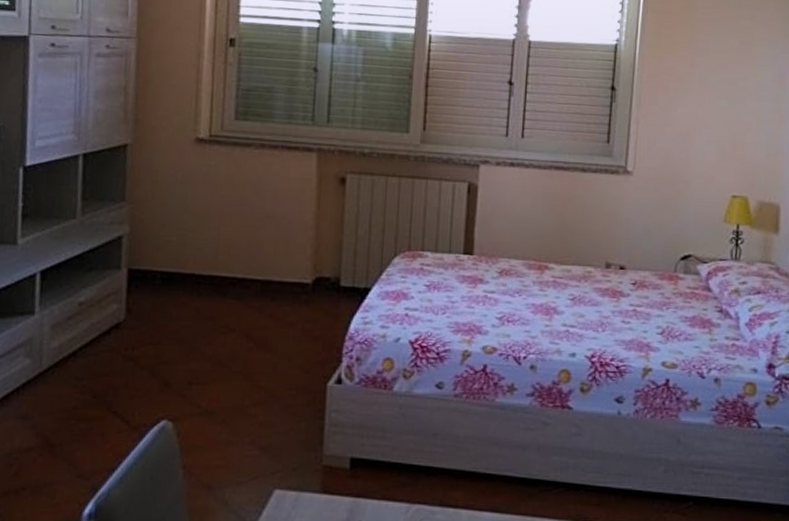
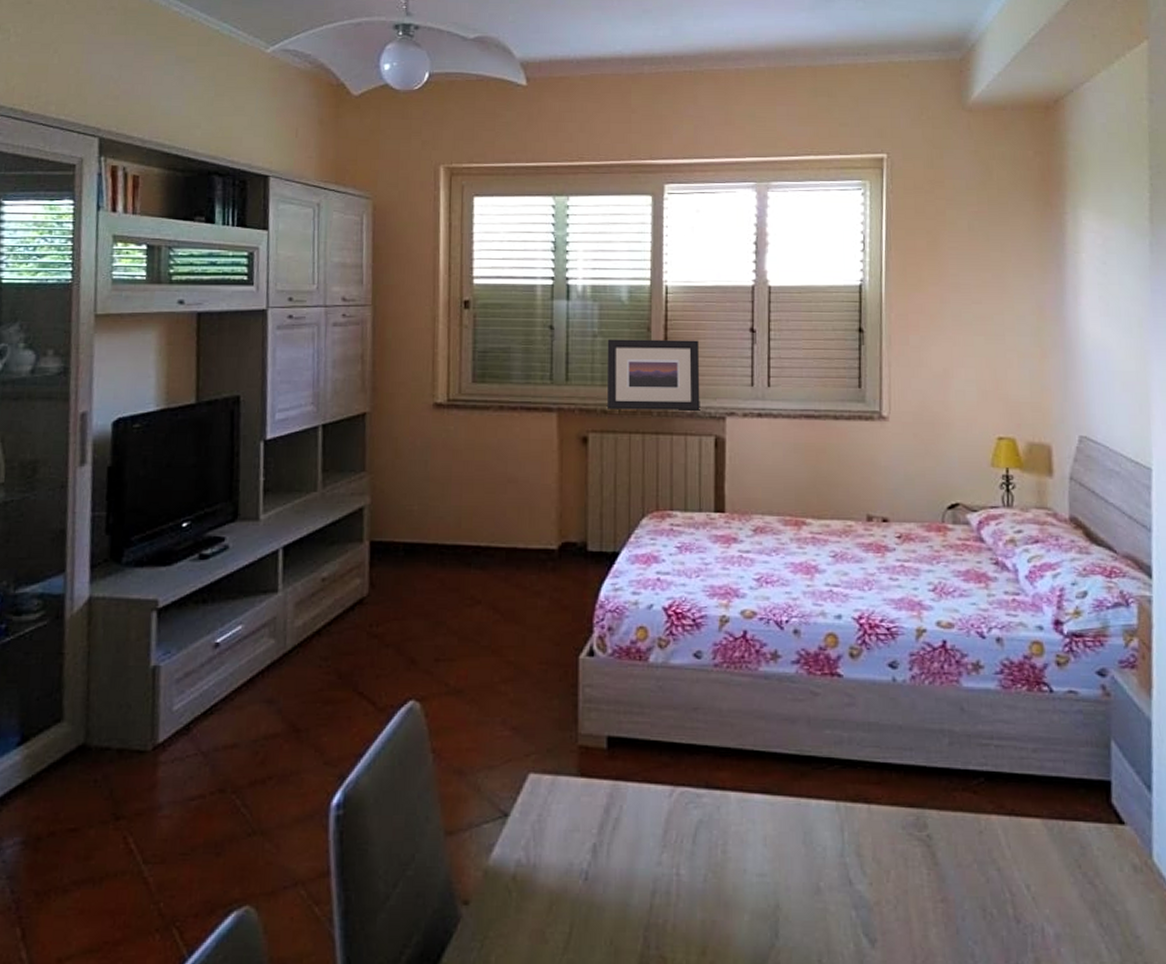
picture frame: none [366,84,458,158] -> present [606,339,700,411]

